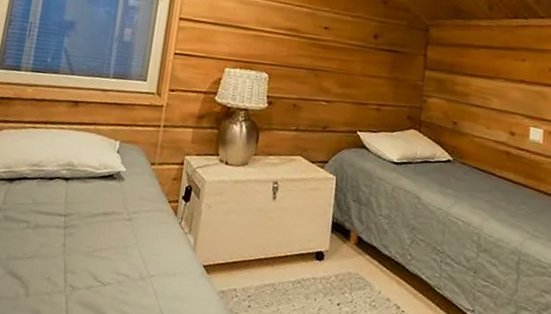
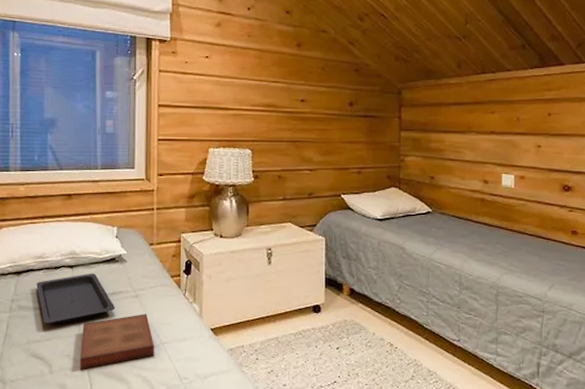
serving tray: none [27,188,106,242] -> present [36,273,116,324]
book: none [58,240,141,297] -> present [80,314,154,370]

